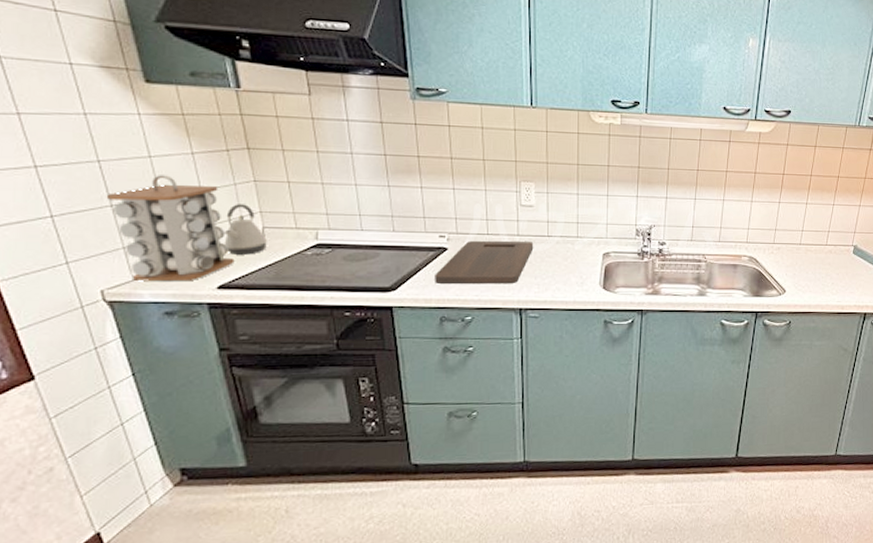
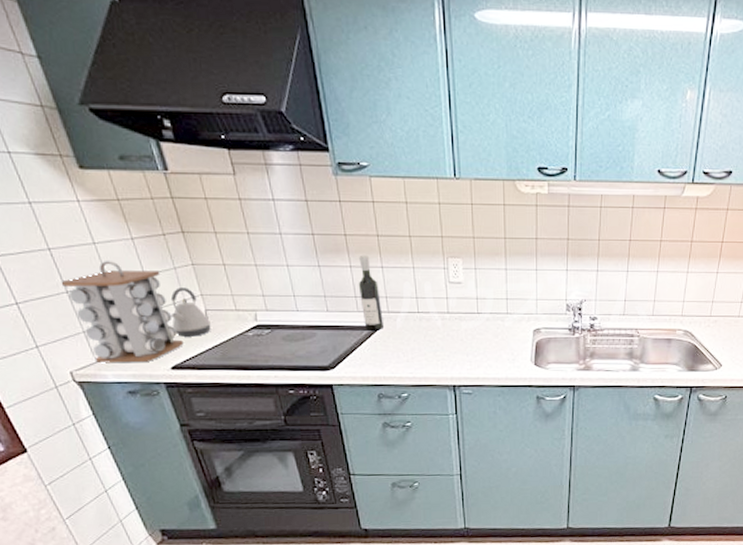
bottle: none [427,177,452,252] -> present [358,256,385,331]
cutting board: present [435,241,534,283] -> none [370,319,464,362]

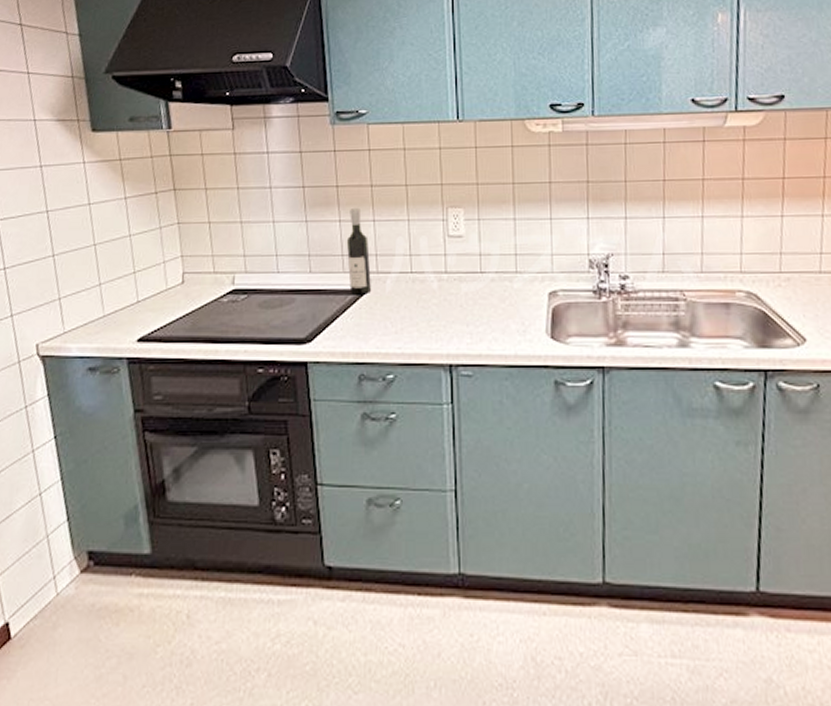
spice rack: present [62,261,184,363] -> none [51,222,155,334]
kettle: present [170,288,211,337] -> none [146,248,186,304]

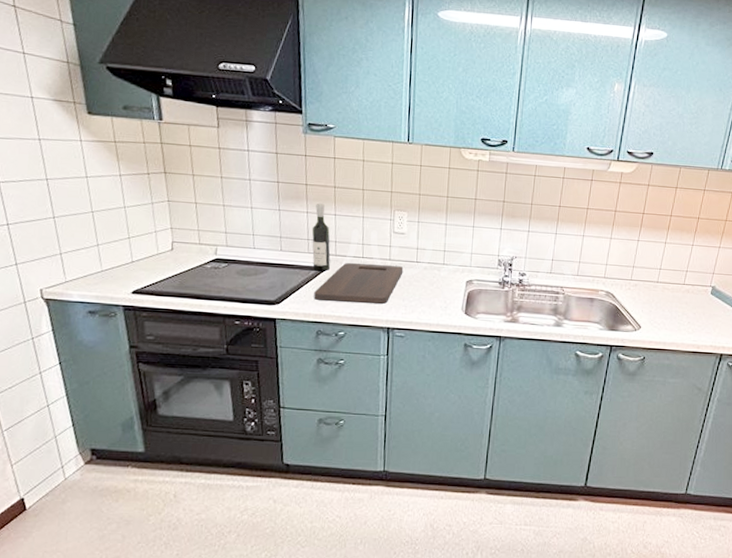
cutting board: none [353,280,465,333] -> present [314,263,404,304]

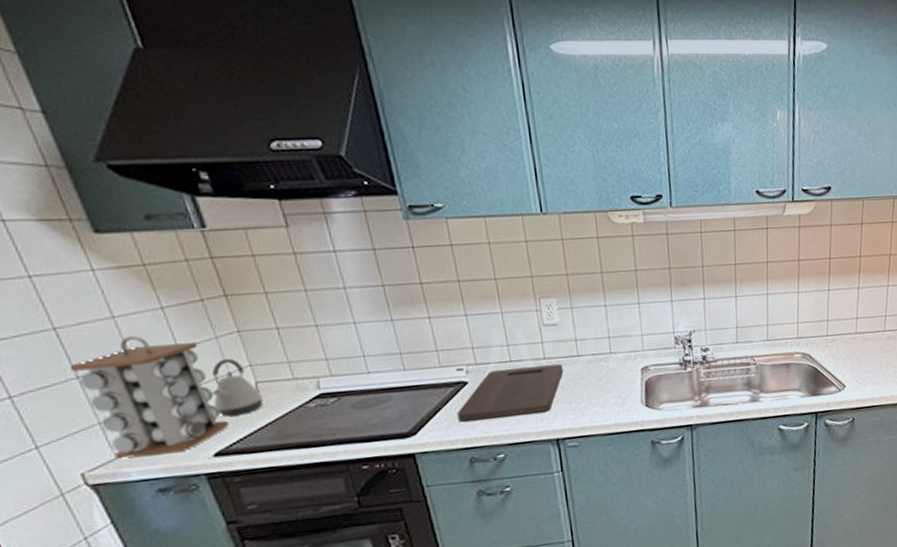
spice rack: none [51,193,148,285] -> present [71,336,229,458]
kettle: none [140,220,175,265] -> present [211,358,263,417]
bottle: present [311,204,331,271] -> none [438,304,473,387]

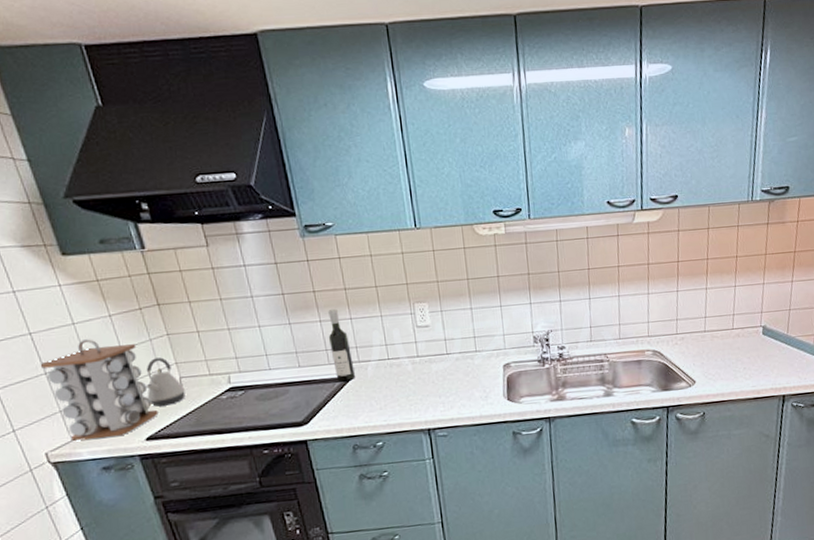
bottle: none [438,304,473,387] -> present [328,309,356,382]
cutting board: present [457,364,564,422] -> none [343,361,435,413]

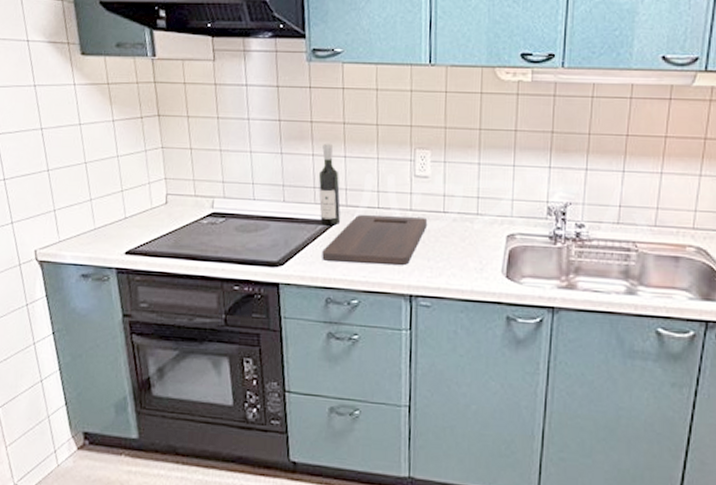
spice rack: present [41,339,159,441] -> none [46,142,141,245]
kettle: present [146,357,185,407] -> none [133,170,169,221]
cutting board: none [343,361,435,413] -> present [322,215,428,265]

